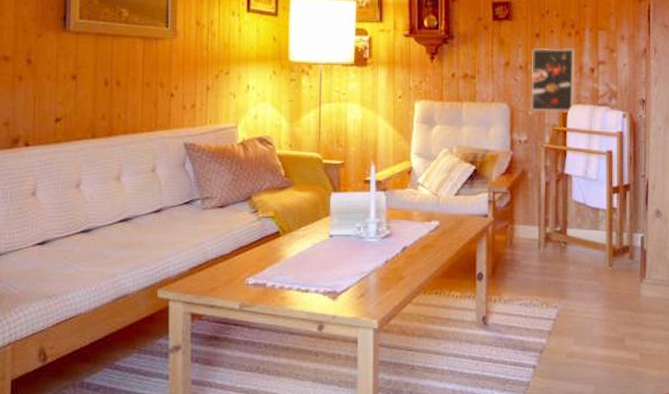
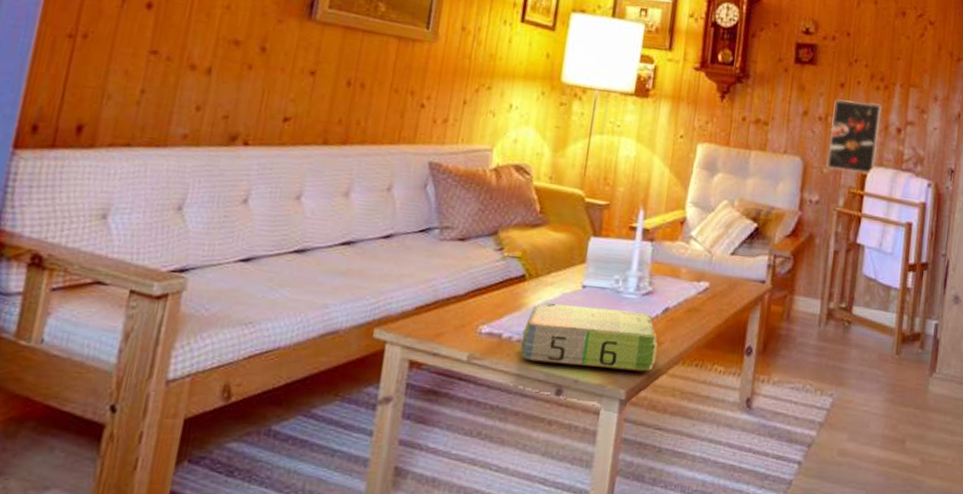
board game: none [284,253,401,304] -> present [520,304,658,372]

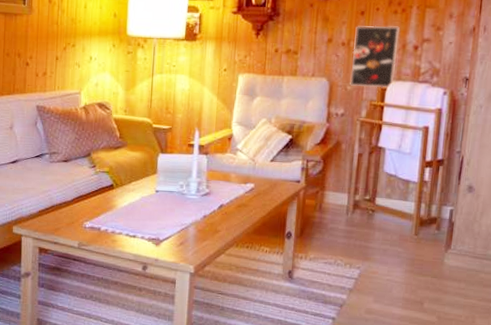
board game: present [520,304,658,372] -> none [115,205,217,252]

